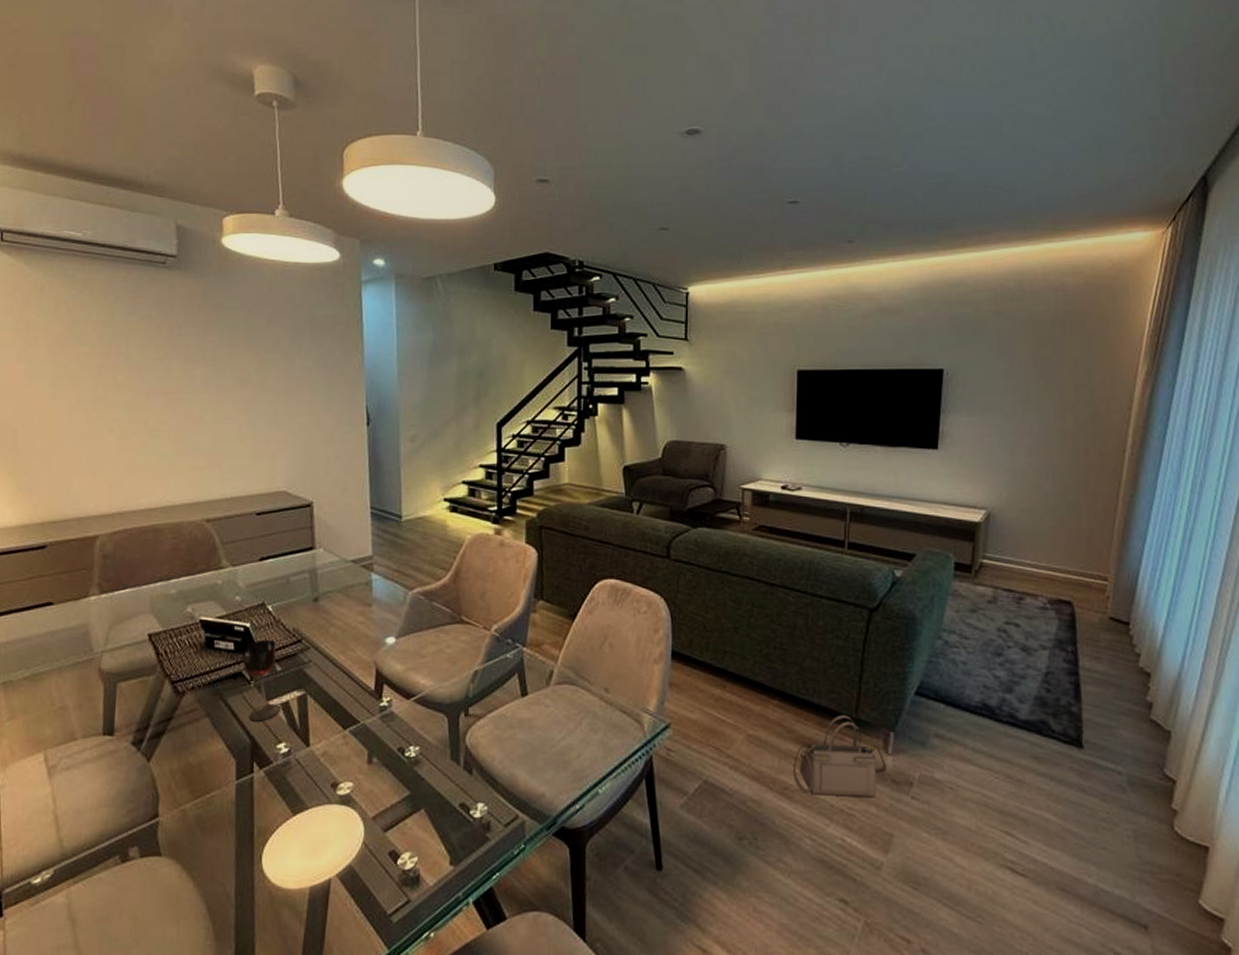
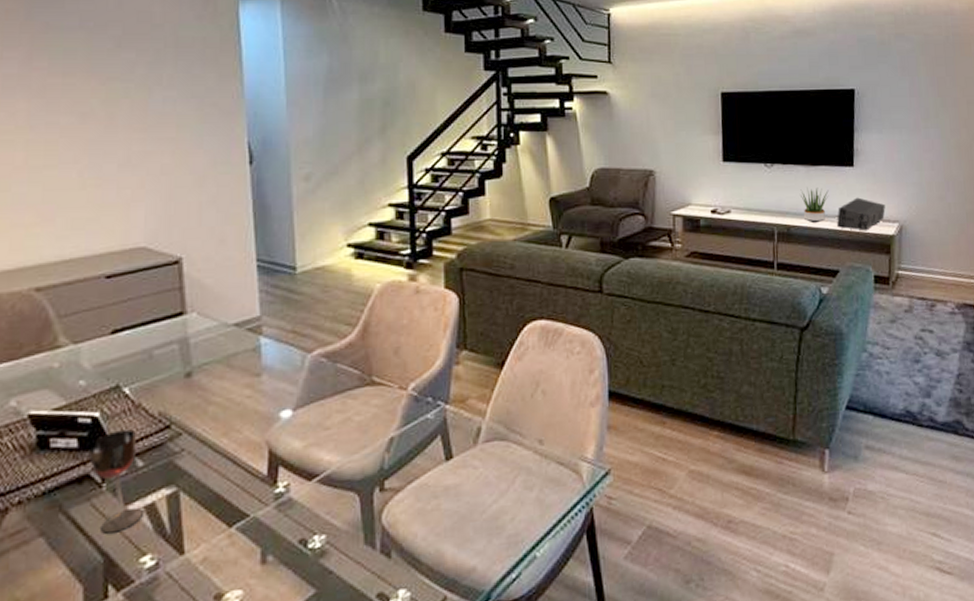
handbag: present [794,715,887,797] -> none [736,438,824,525]
potted plant: none [877,469,908,504] -> present [800,187,829,222]
speaker: none [914,481,972,517] -> present [835,197,885,231]

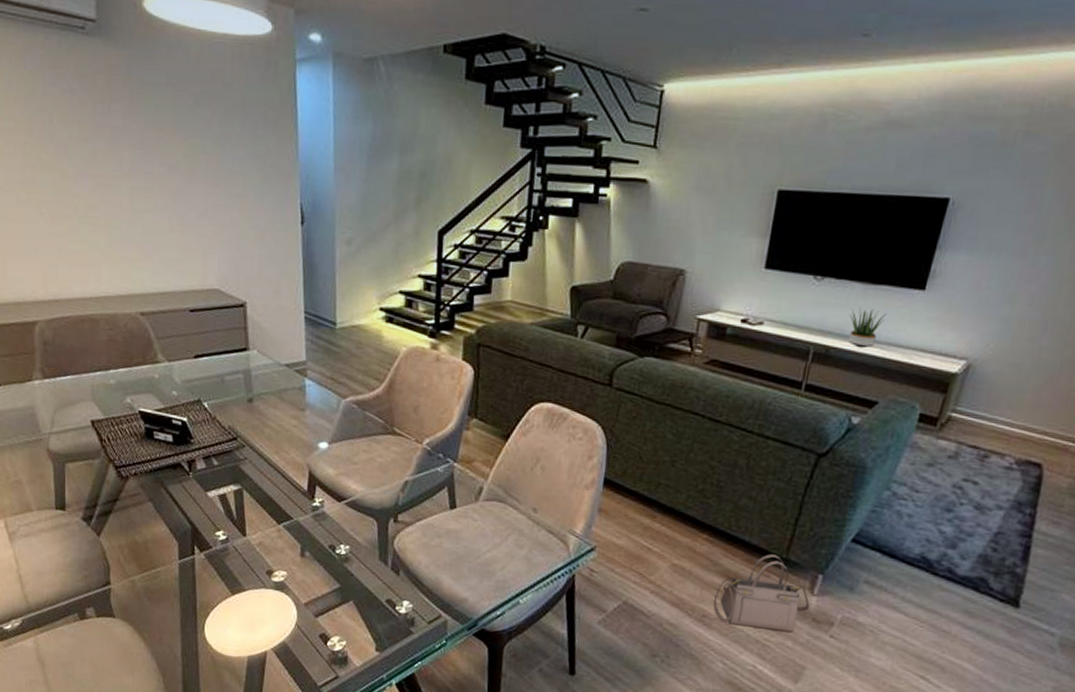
wineglass: present [88,429,145,534] -> none [180,434,219,510]
handbag: none [736,438,824,525] -> present [713,554,810,632]
speaker: present [835,197,885,231] -> none [887,325,955,365]

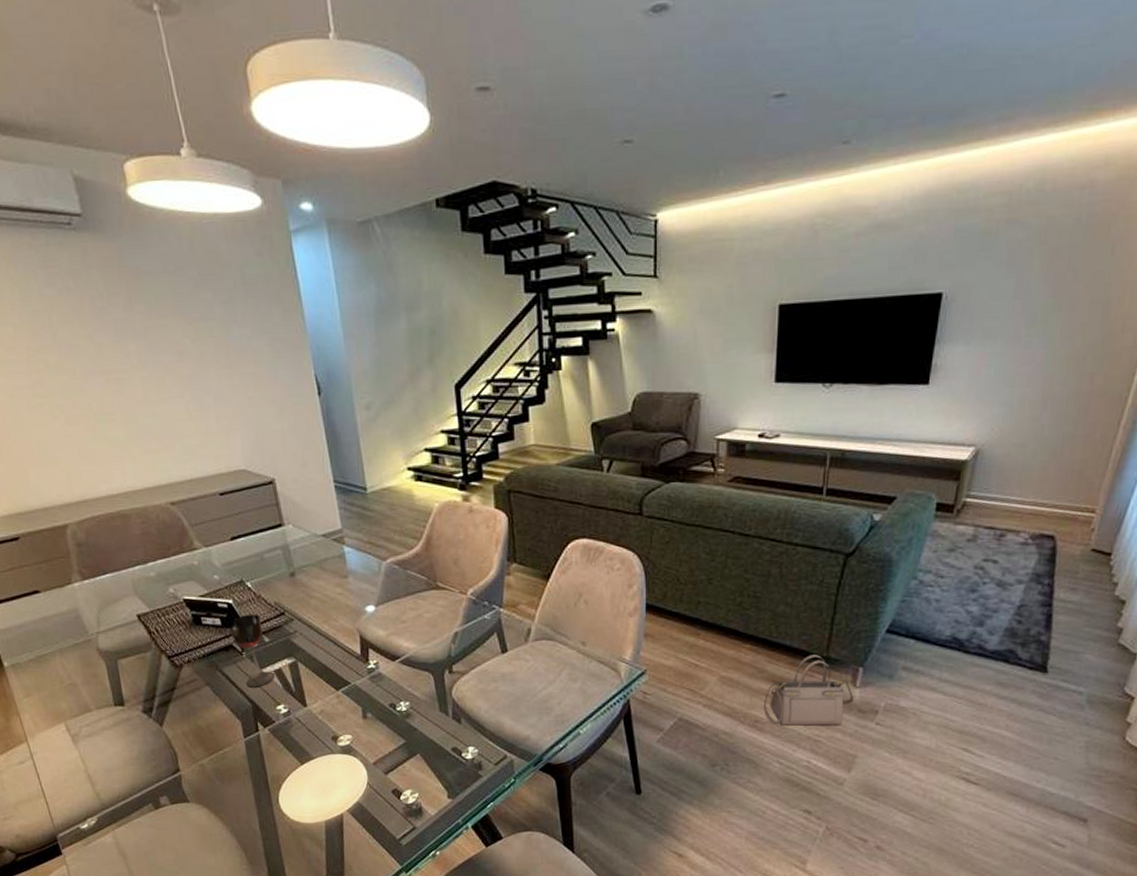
wineglass: none [180,434,219,510] -> present [228,614,275,687]
potted plant: present [848,308,886,348] -> none [861,409,895,447]

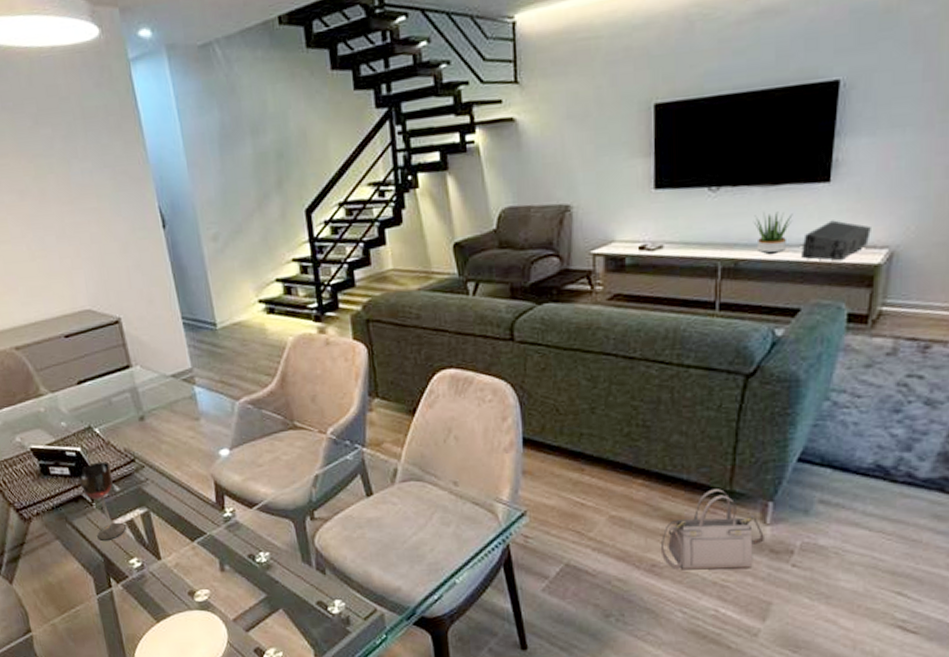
potted plant: none [861,409,895,447] -> present [754,211,793,254]
speaker: none [899,419,961,456] -> present [800,220,871,262]

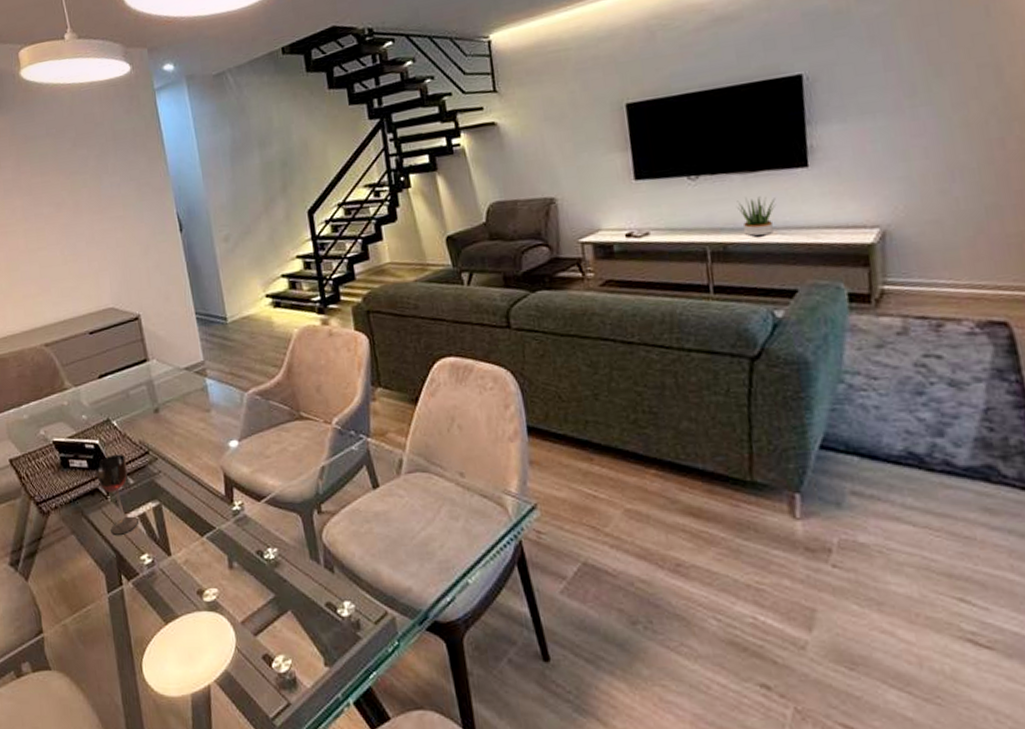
handbag: present [661,489,764,570] -> none [683,479,797,571]
speaker: present [800,220,871,262] -> none [787,202,859,242]

